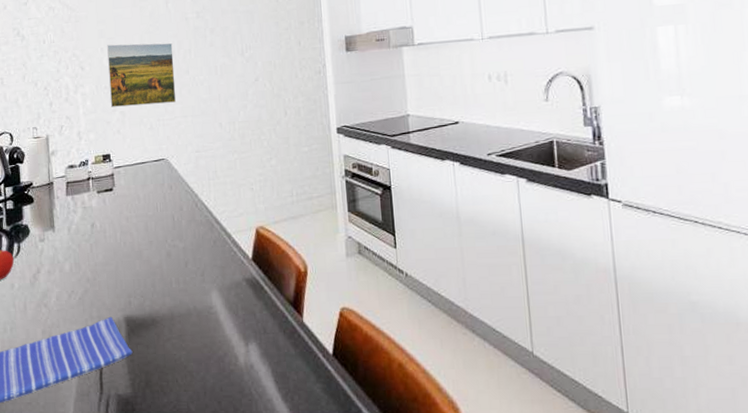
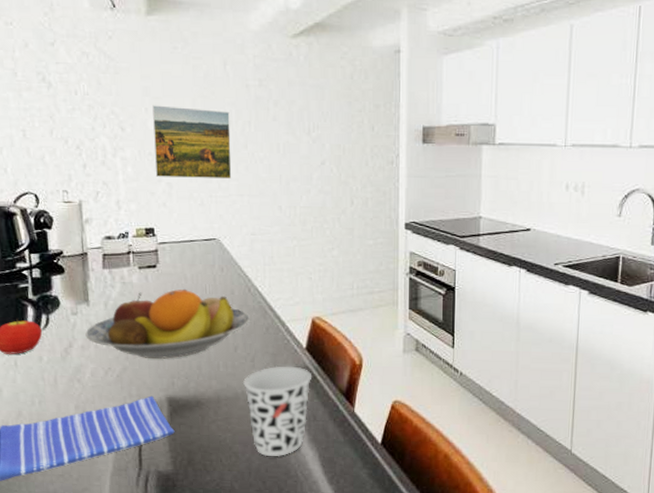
fruit bowl: none [51,208,198,279] -> present [85,288,250,359]
cup: none [195,278,260,374] -> present [243,365,313,456]

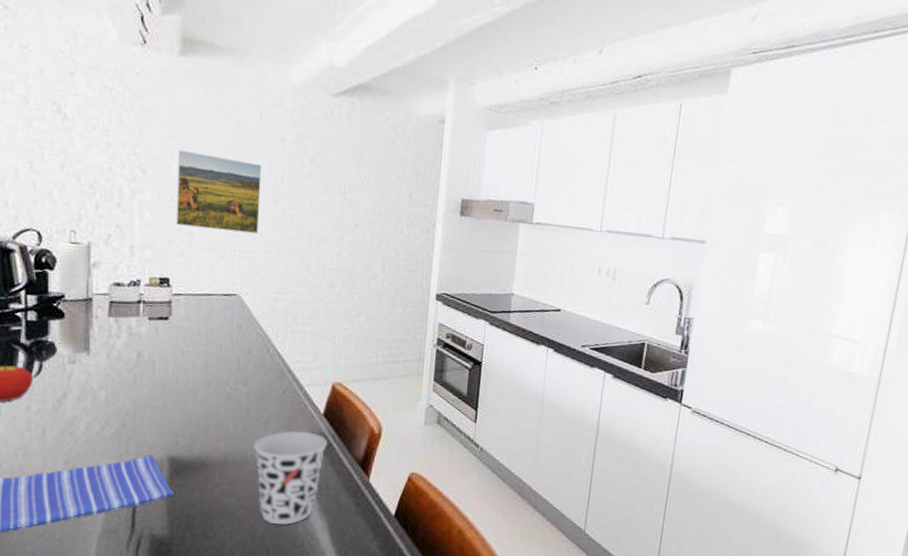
fruit bowl: present [85,288,250,359] -> none [83,344,266,417]

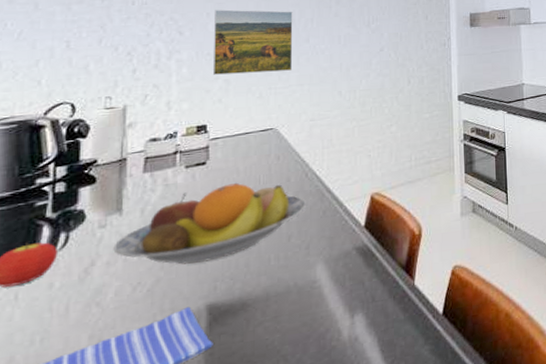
fruit bowl: none [83,344,266,417] -> present [113,182,306,265]
cup: present [254,430,328,525] -> none [296,246,371,353]

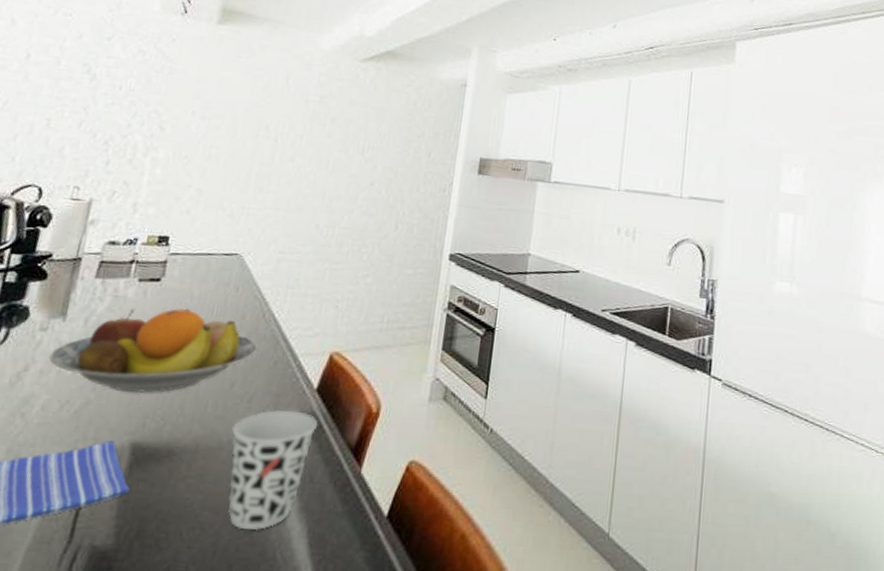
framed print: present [212,9,293,75] -> none [185,109,283,191]
cup: none [296,246,371,353] -> present [228,409,318,530]

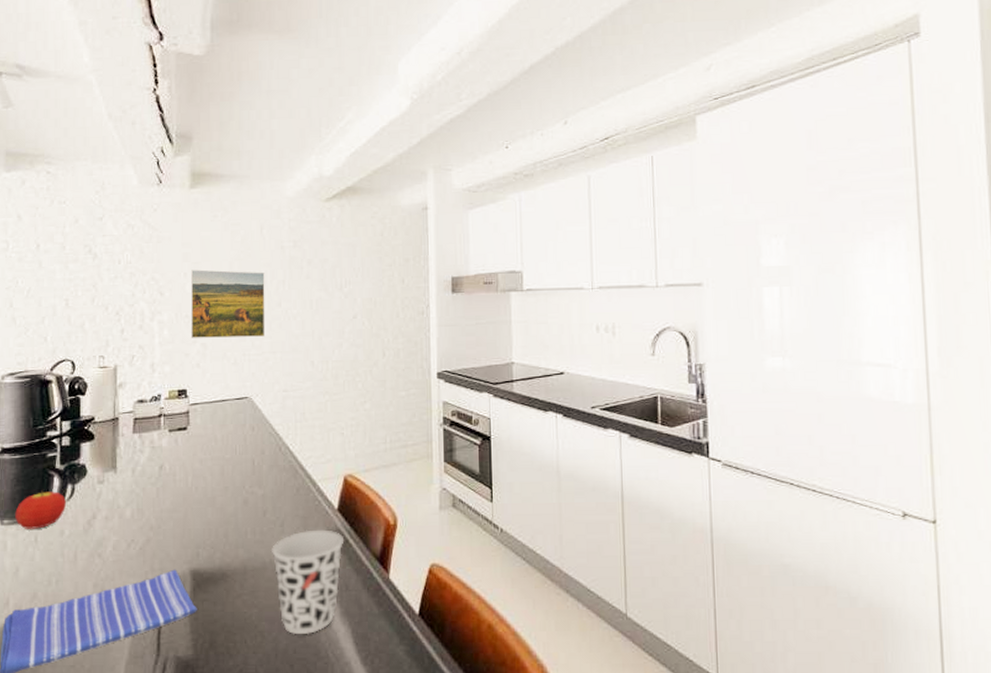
fruit bowl: present [49,308,258,393] -> none [110,450,280,527]
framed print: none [185,109,283,191] -> present [190,269,266,338]

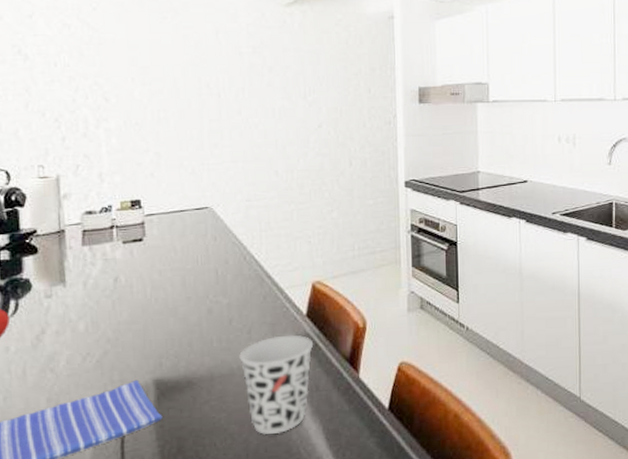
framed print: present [190,269,266,338] -> none [140,75,225,147]

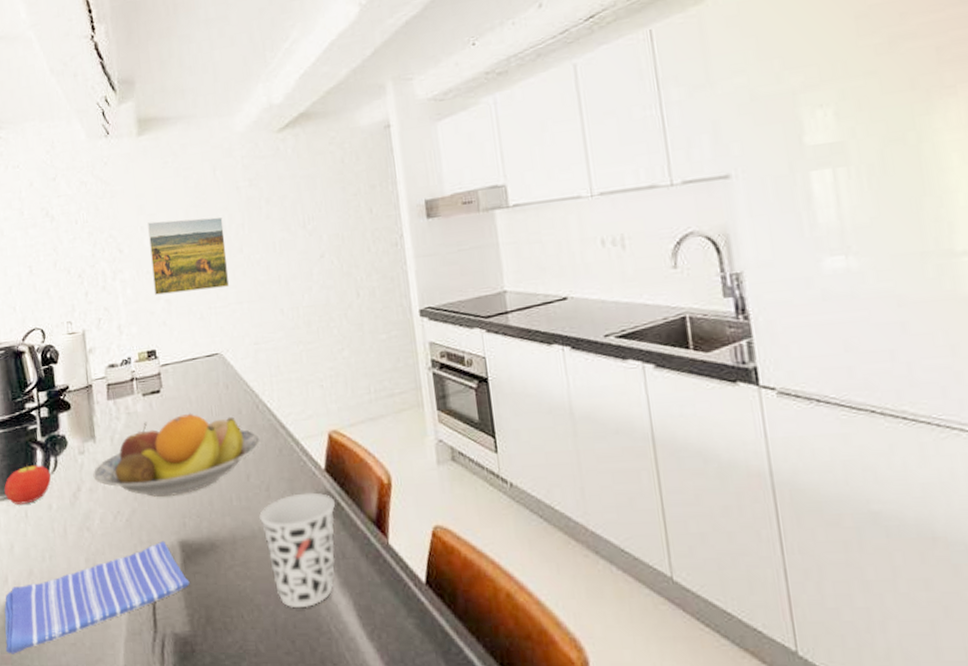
fruit bowl: none [61,261,246,339] -> present [93,413,261,497]
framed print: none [140,75,225,147] -> present [148,217,230,295]

